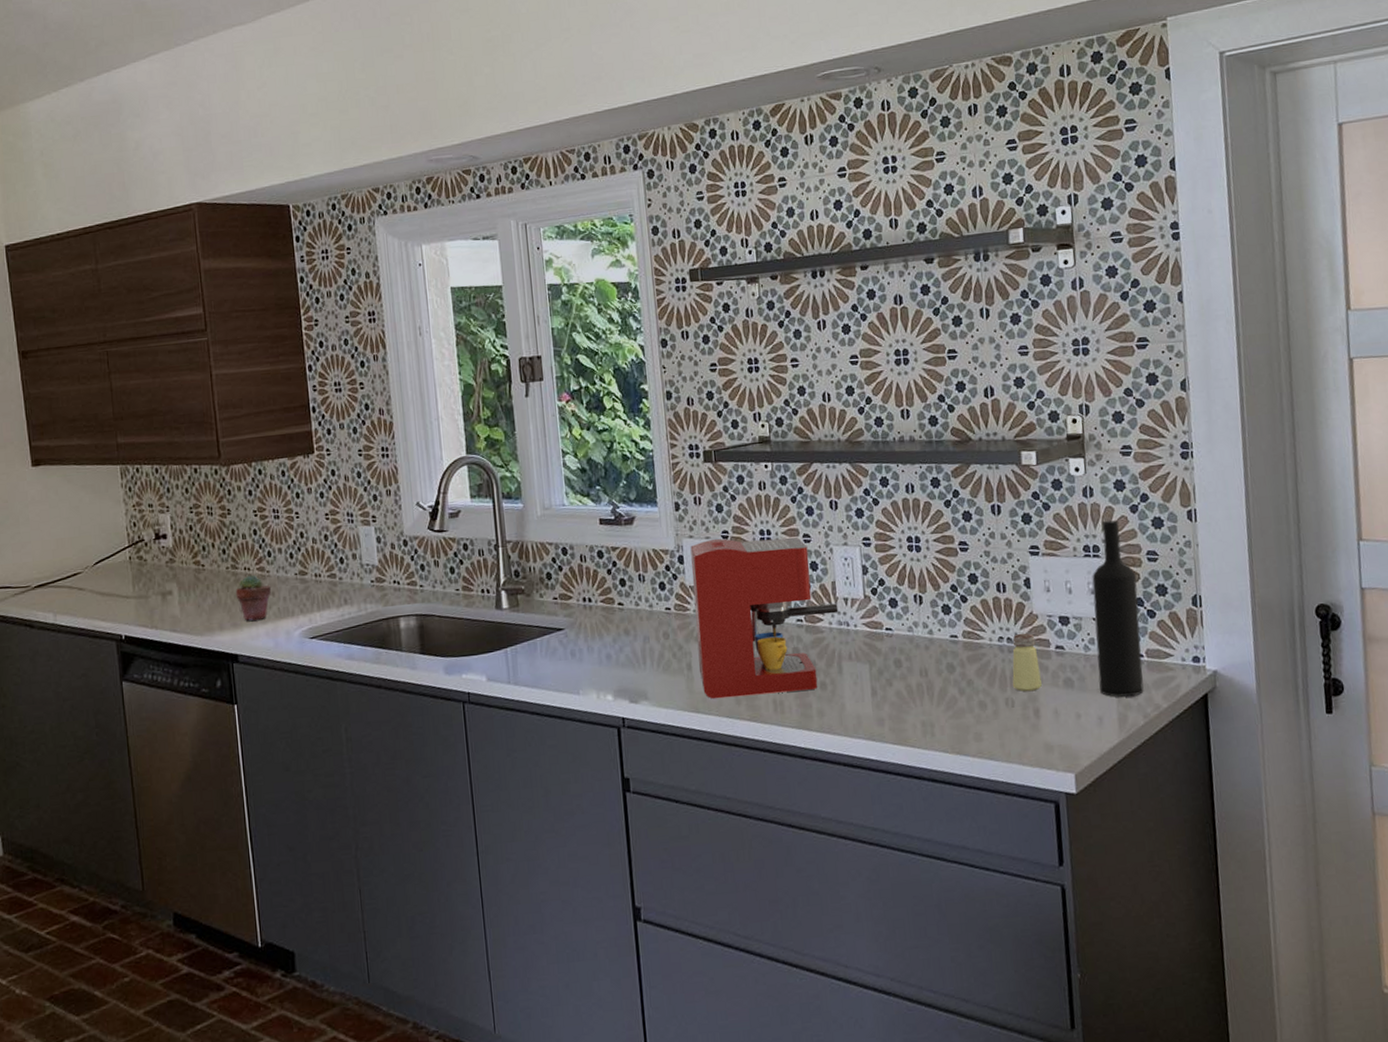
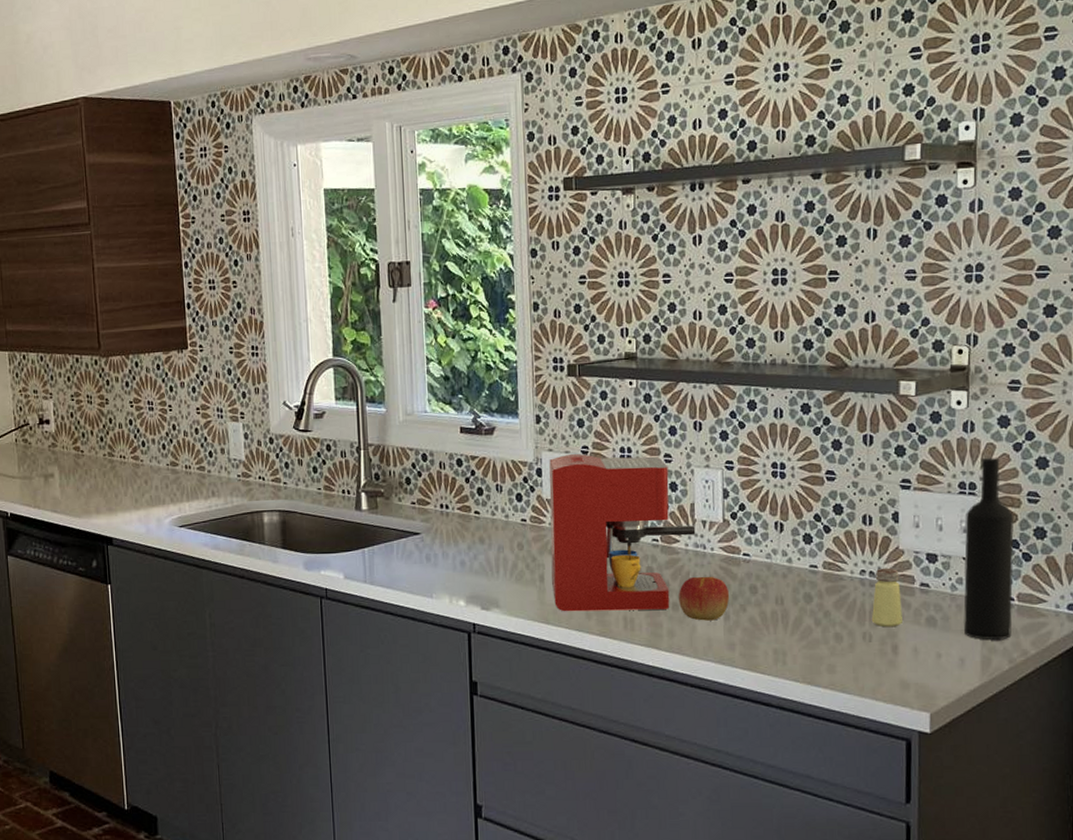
potted succulent: present [235,574,272,621] -> none [111,462,145,506]
apple: none [825,652,876,698] -> present [679,576,730,621]

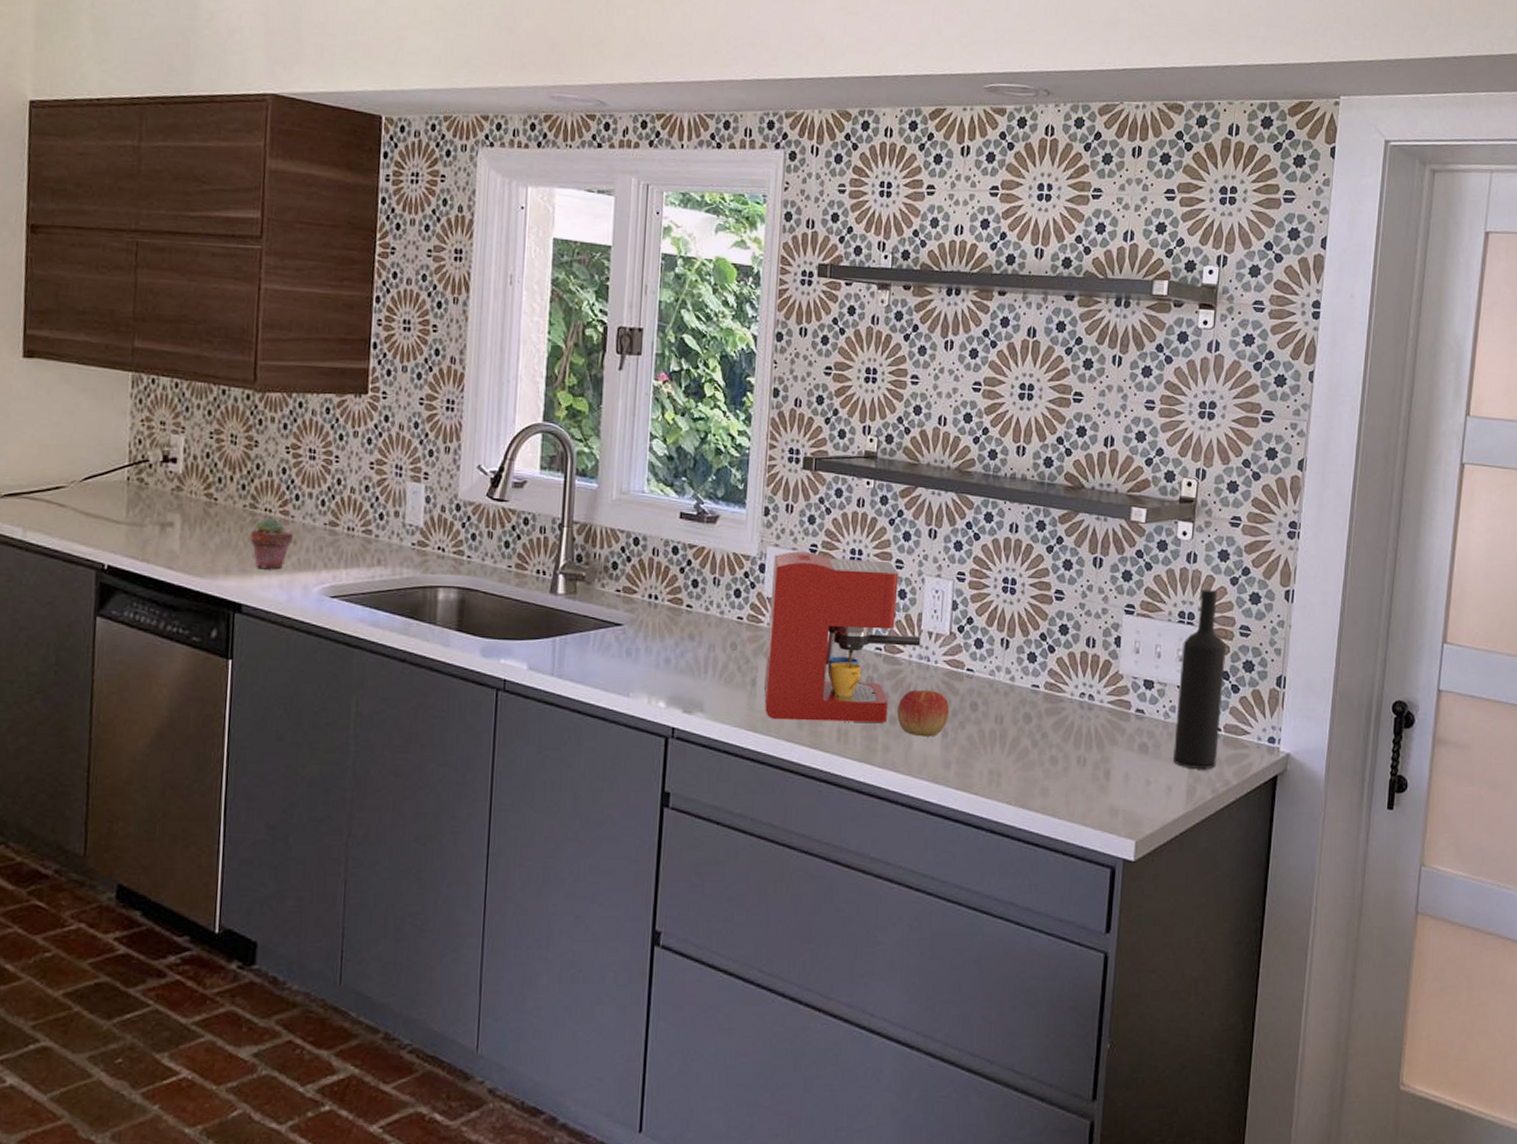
potted succulent: none [111,462,145,506] -> present [249,517,294,569]
saltshaker: present [871,567,902,628] -> none [1087,691,1117,752]

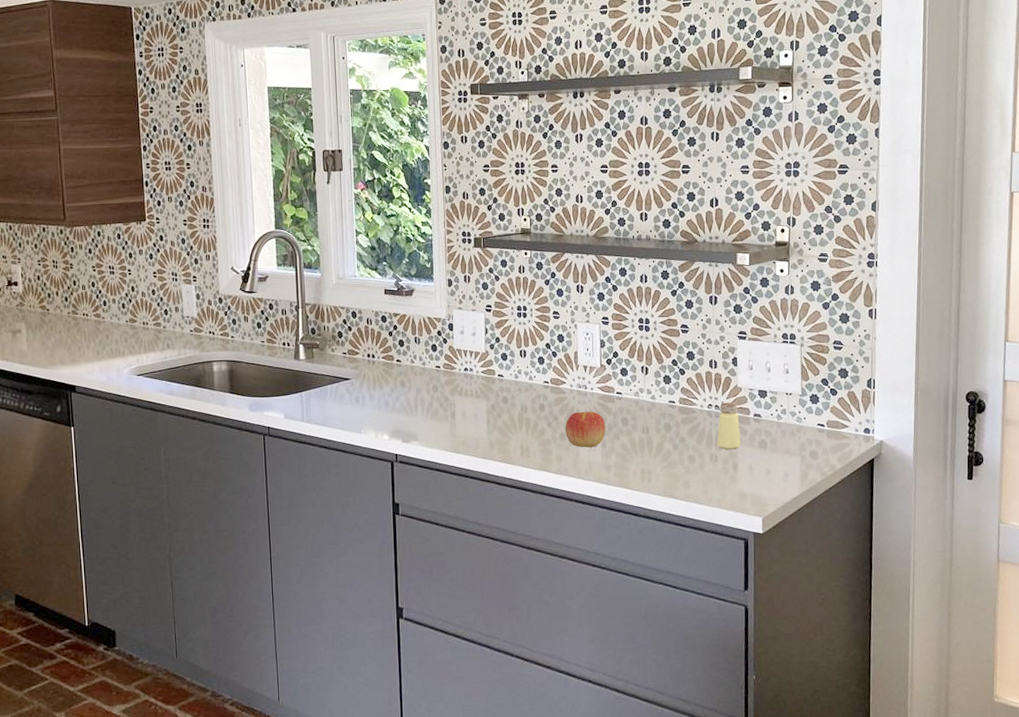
potted succulent: present [249,517,294,569] -> none [75,320,106,358]
coffee maker: present [764,552,921,722] -> none [459,312,579,443]
saltshaker: none [1087,691,1117,752] -> present [717,402,741,450]
wine bottle: present [1173,590,1227,769] -> none [787,314,824,458]

